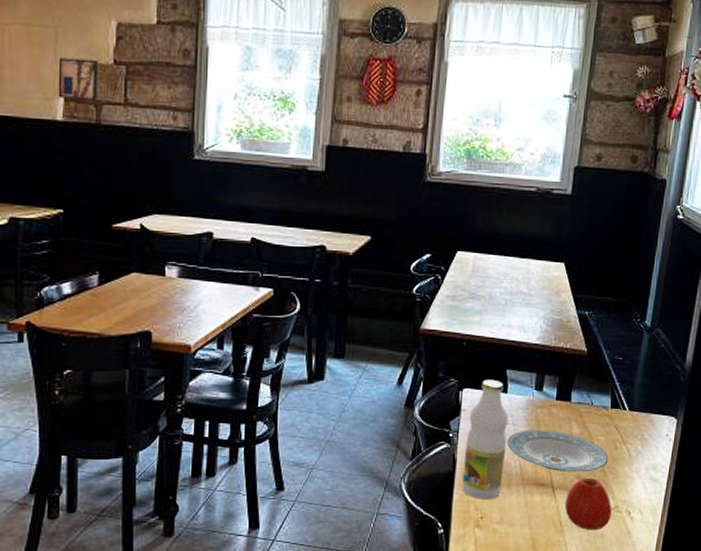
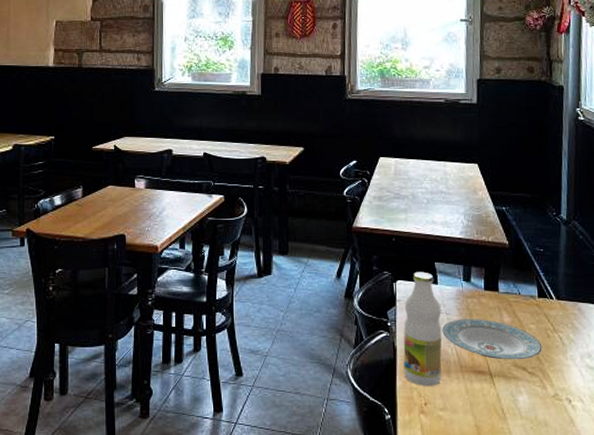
wall art: present [58,58,98,102] -> none [49,18,79,50]
apple: present [564,479,612,531] -> none [504,366,552,419]

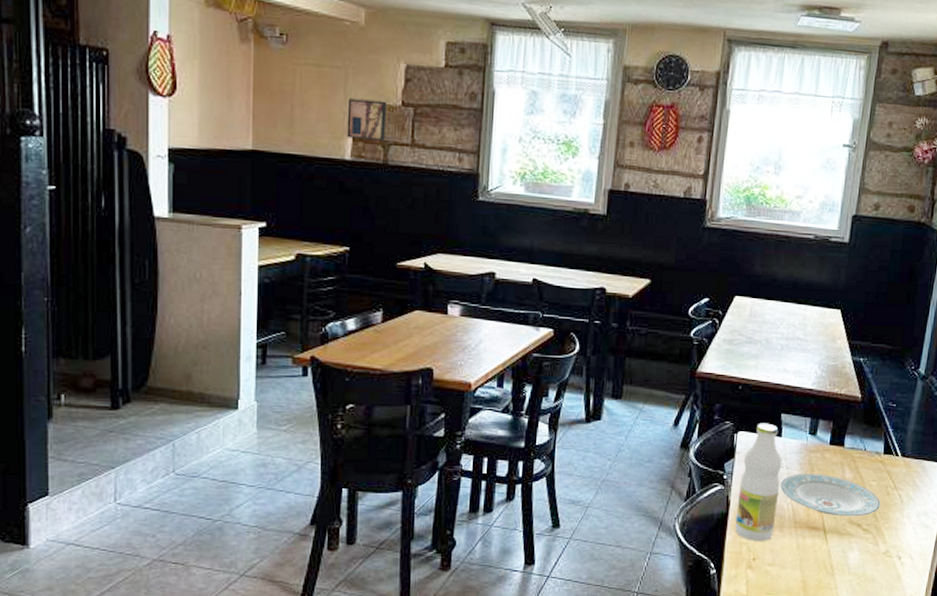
wall art: none [49,18,79,50] -> present [346,98,386,142]

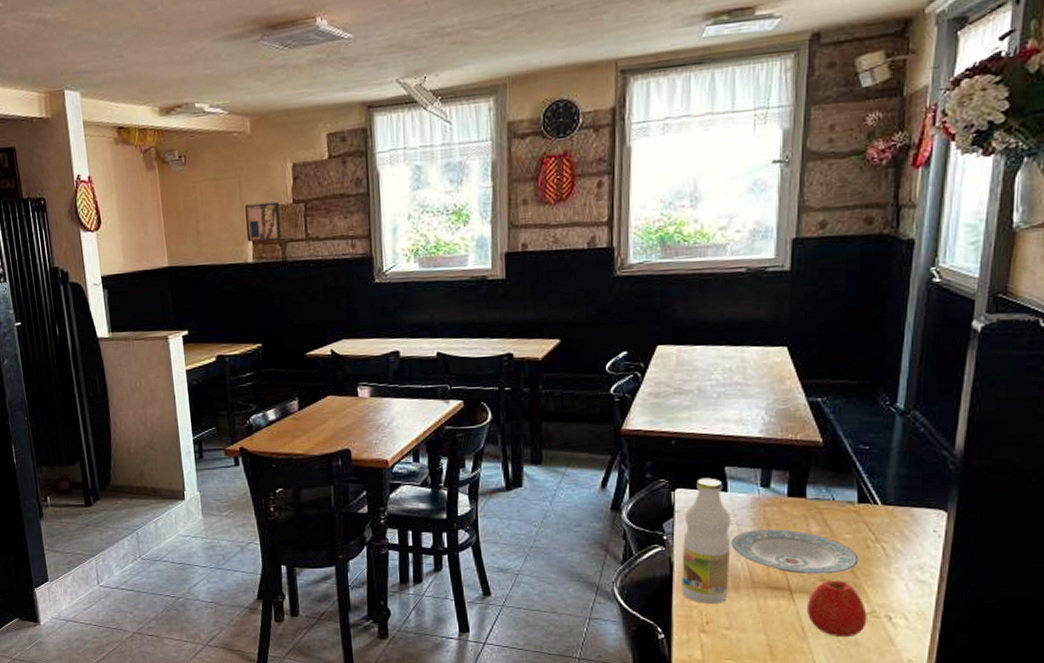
apple: none [836,523,883,575] -> present [806,581,867,638]

